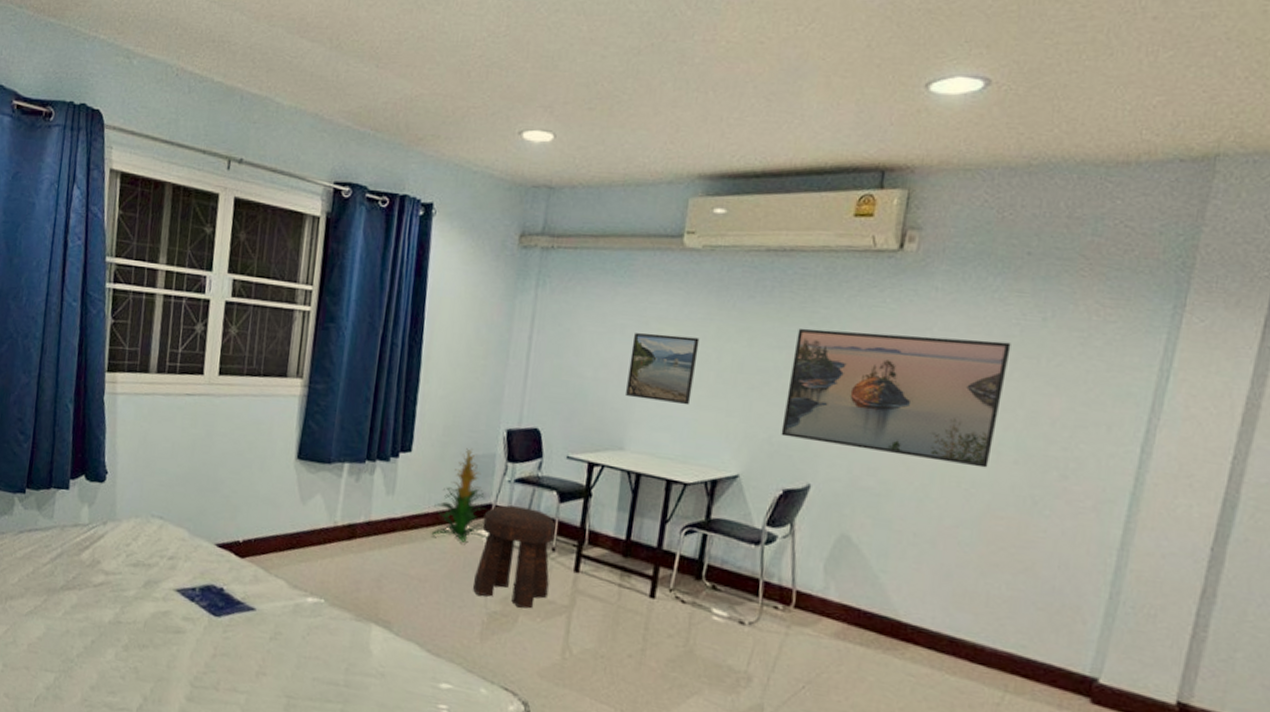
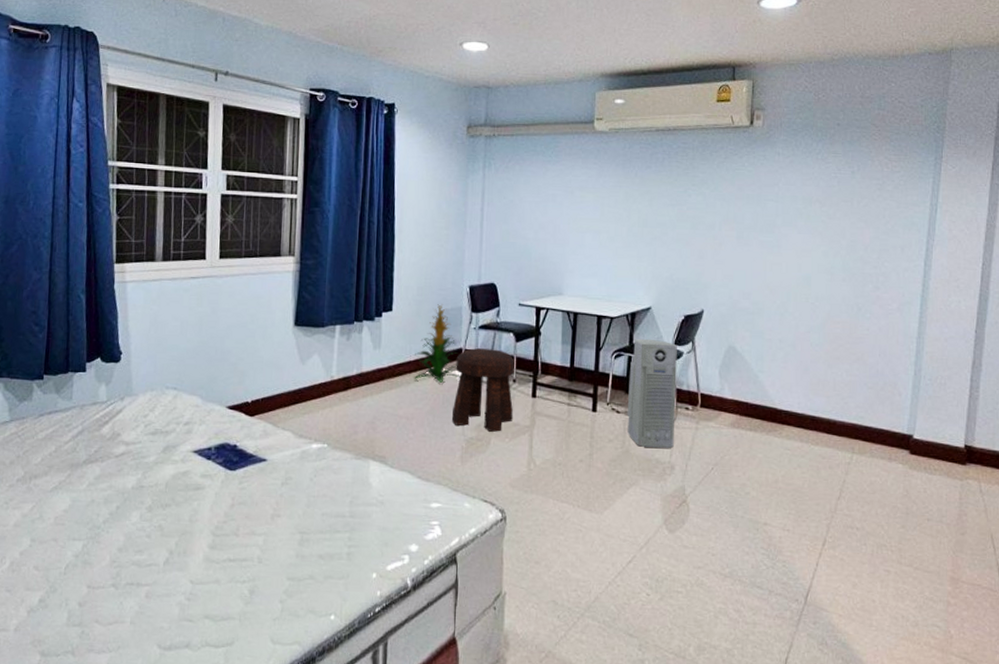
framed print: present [626,333,700,406] -> none [561,200,613,255]
air purifier: none [693,513,770,655] -> present [627,339,677,448]
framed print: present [781,328,1011,468] -> none [679,189,833,286]

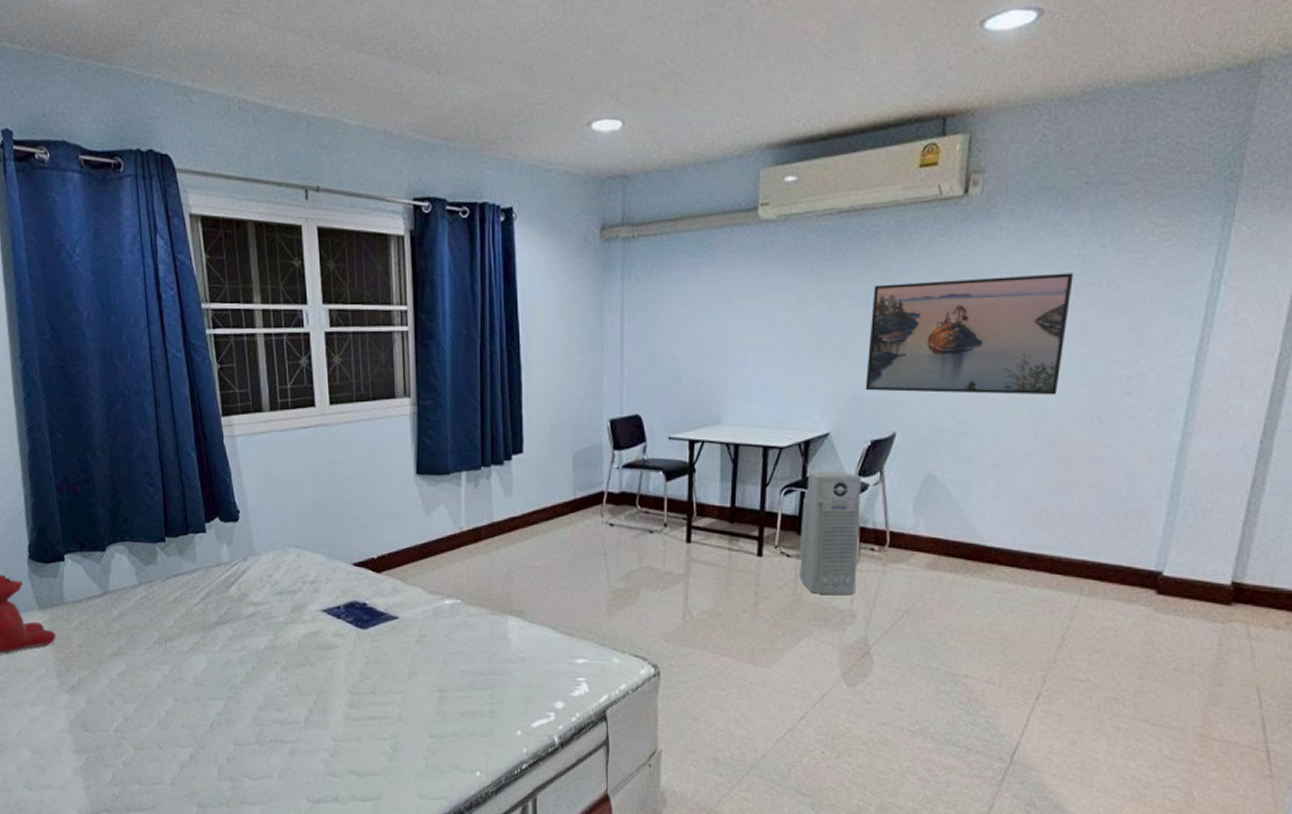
indoor plant: present [414,304,461,383] -> none [551,442,604,530]
stool: present [452,348,516,432] -> none [596,490,666,582]
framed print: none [679,189,833,286] -> present [865,273,1074,395]

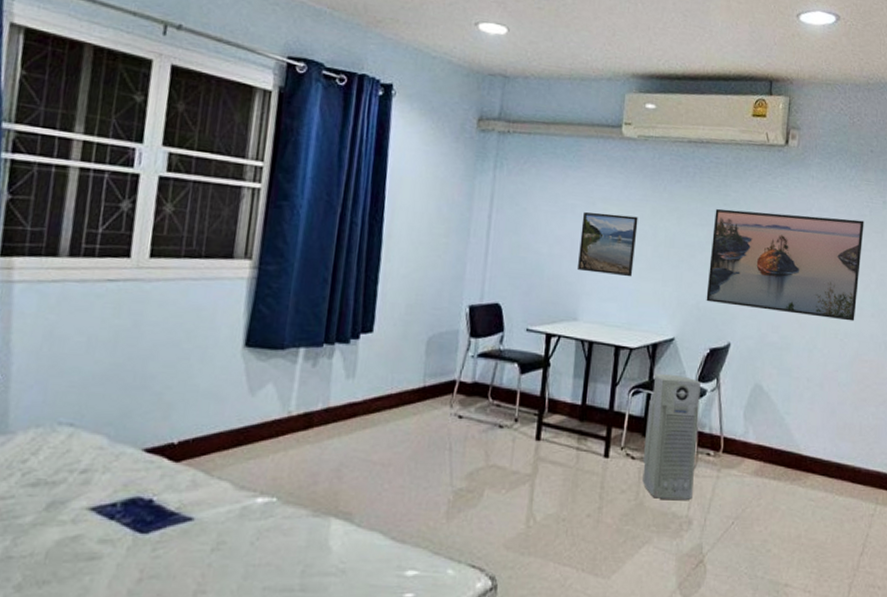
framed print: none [718,307,782,374] -> present [578,212,638,277]

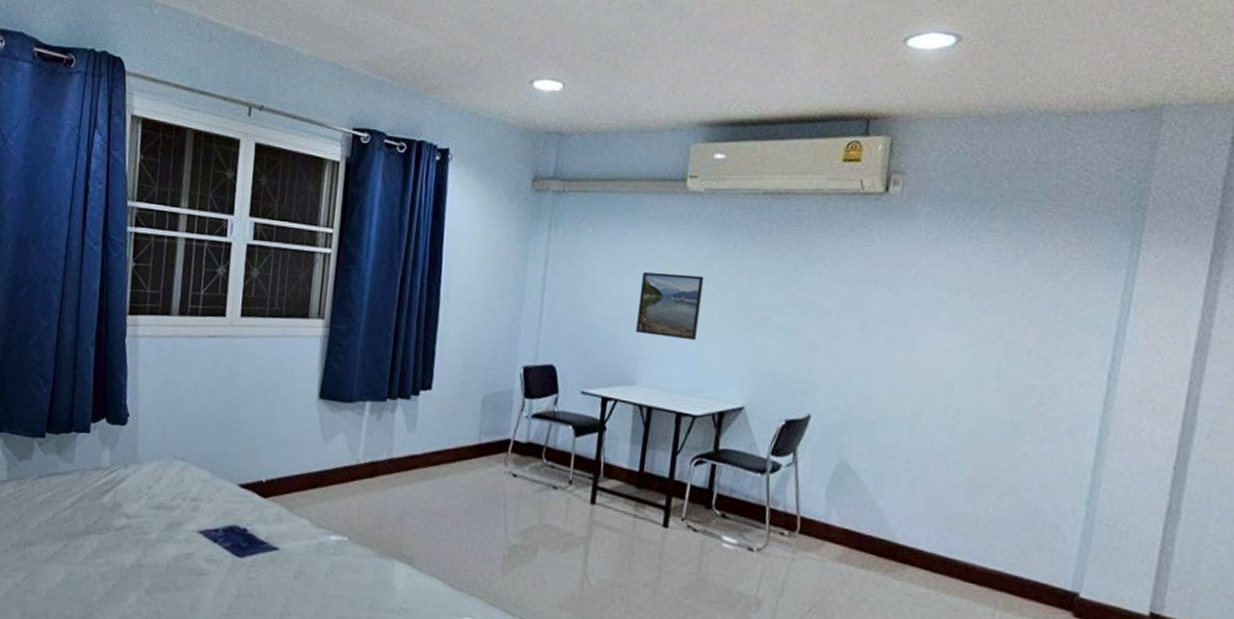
air purifier: present [642,374,701,500] -> none [705,444,774,580]
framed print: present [706,208,864,321] -> none [782,266,989,396]

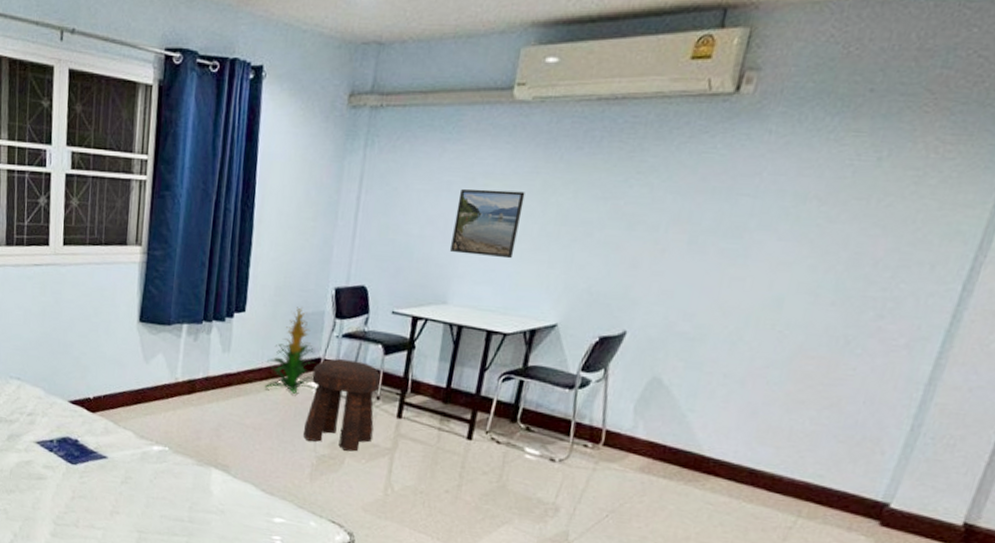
indoor plant: none [452,385,508,478] -> present [264,307,318,394]
stool: none [494,440,573,541] -> present [303,358,382,452]

